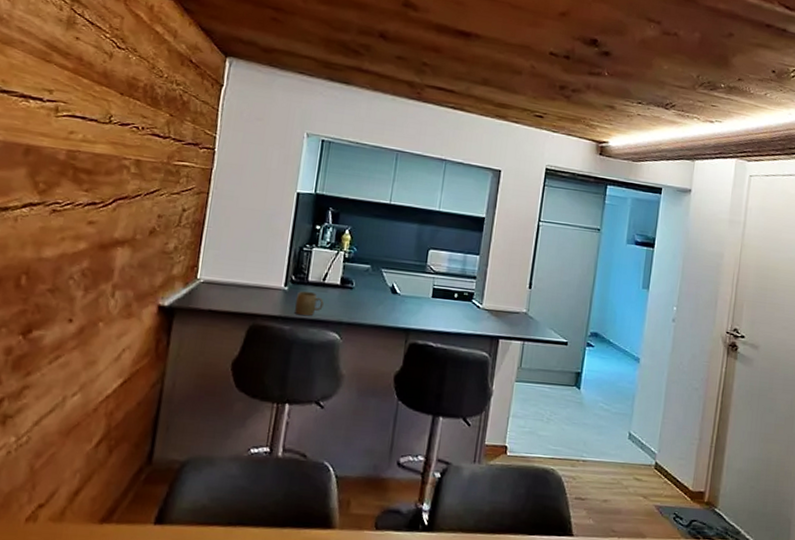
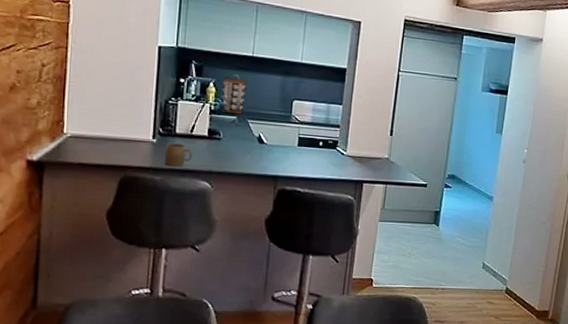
spice rack: none [354,222,382,263] -> present [220,74,246,115]

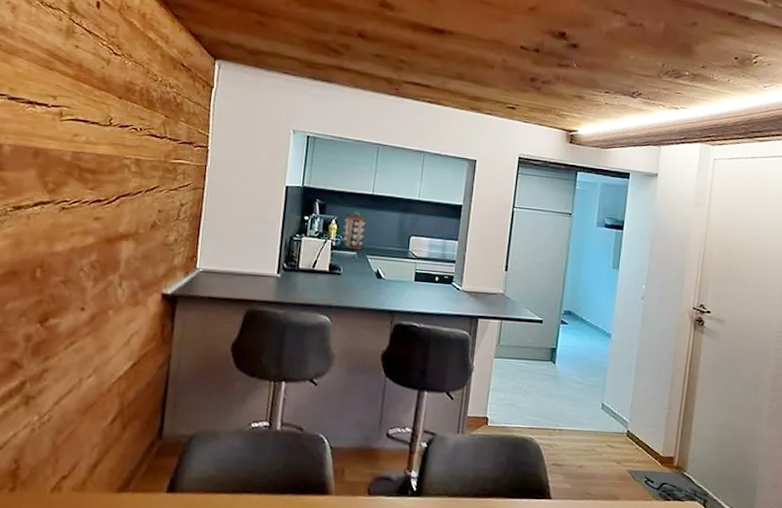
mug: present [164,143,193,167] -> none [287,278,314,301]

